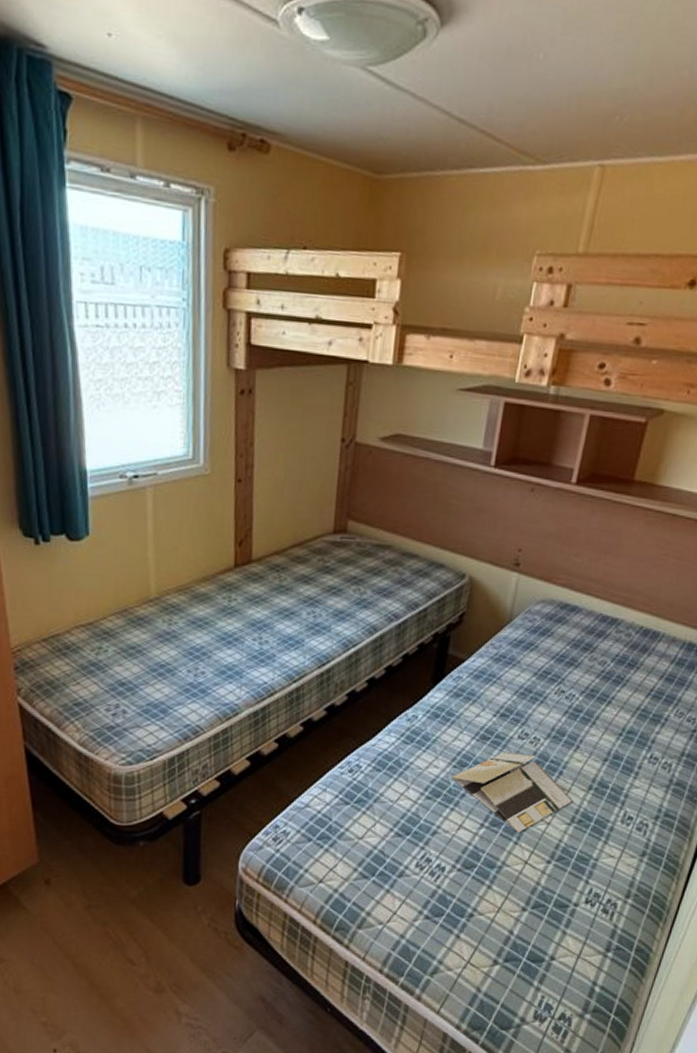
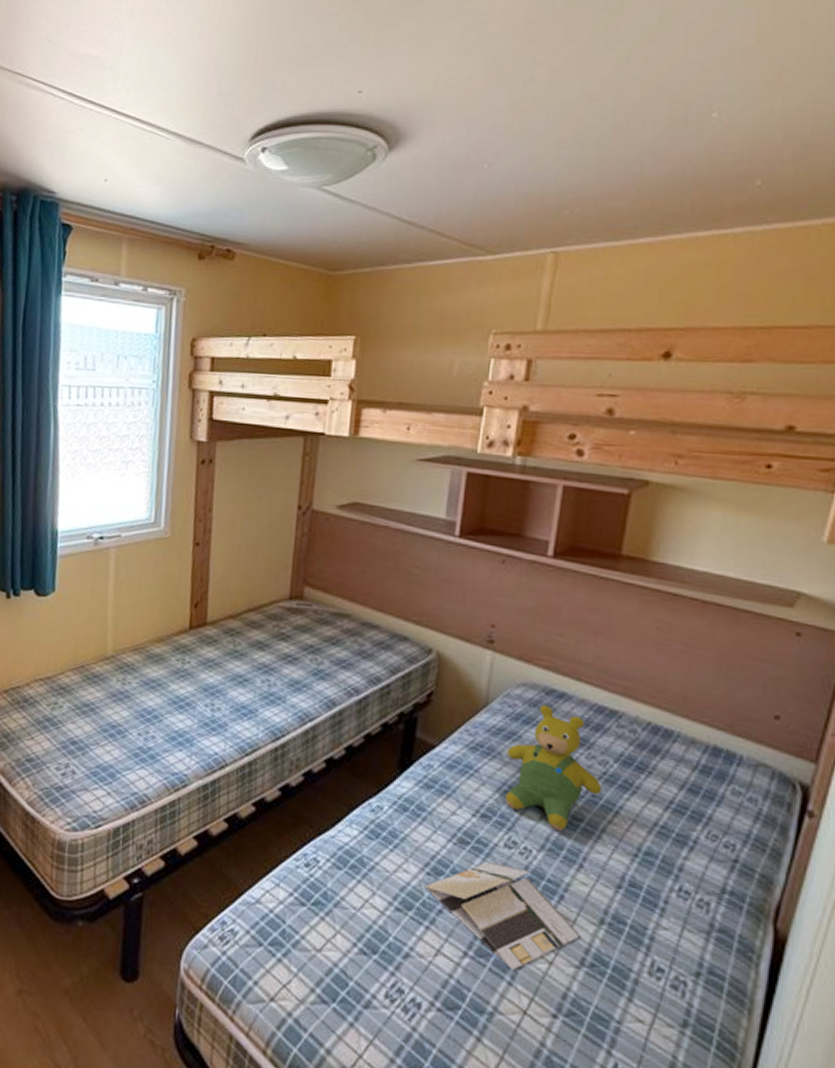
teddy bear: none [520,618,599,722] -> present [504,705,601,832]

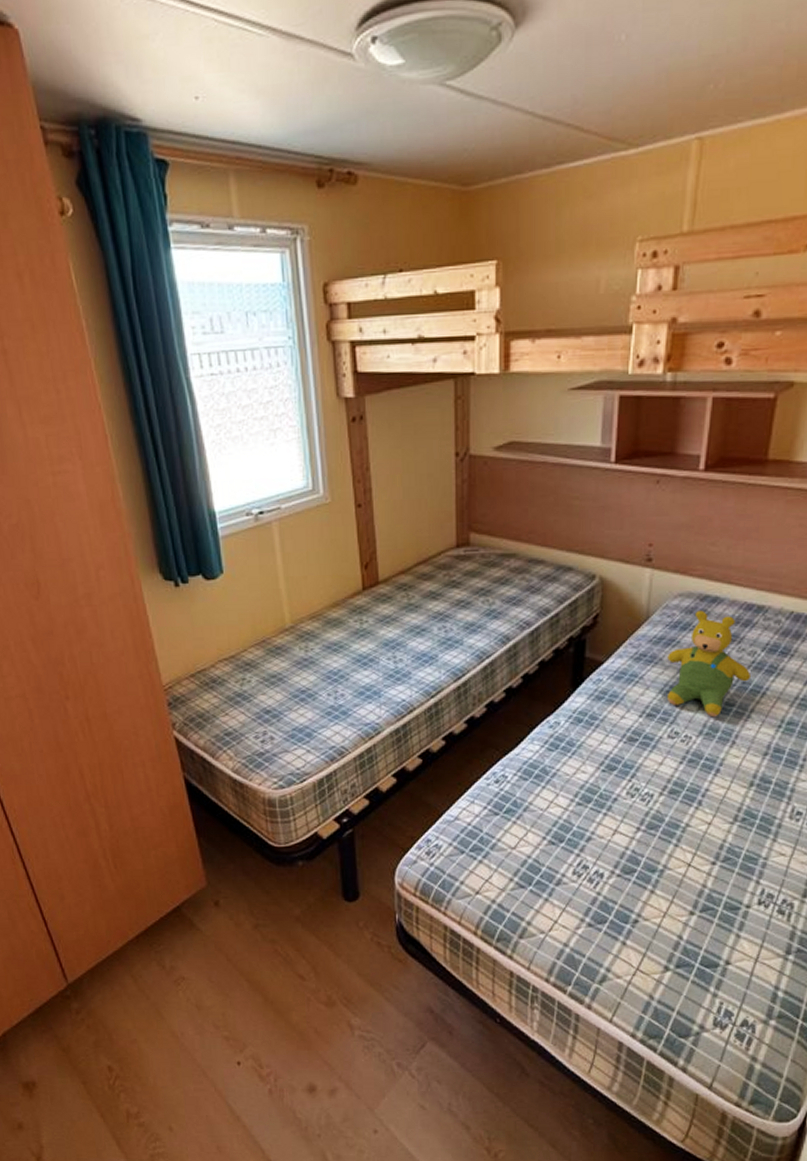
brochure: present [423,860,580,970] -> none [600,751,733,834]

